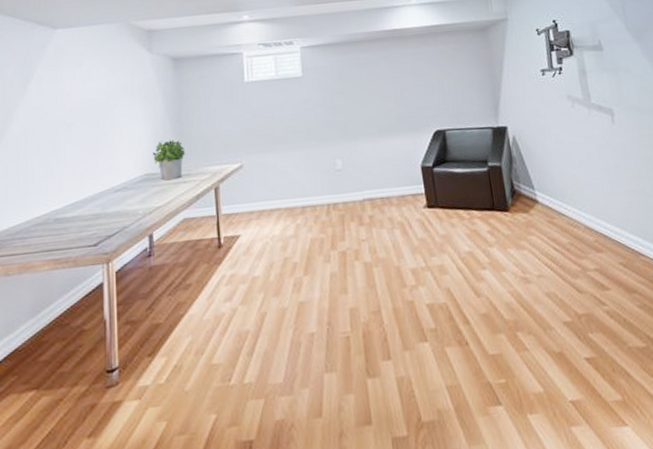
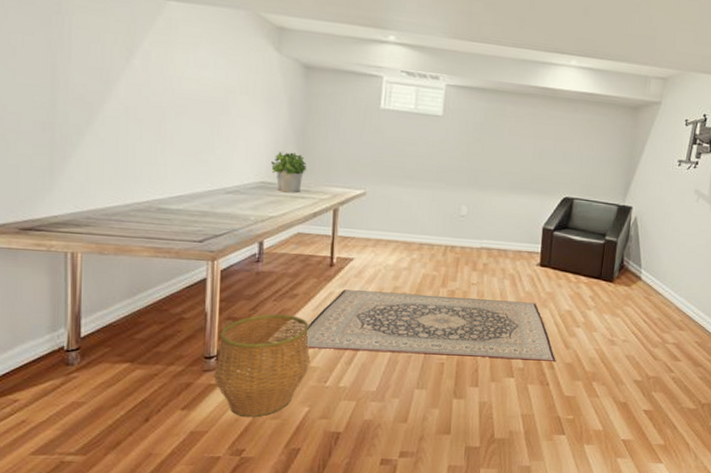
basket: none [117,308,212,437] -> present [214,314,311,418]
area rug: none [190,249,470,345] -> present [291,289,556,361]

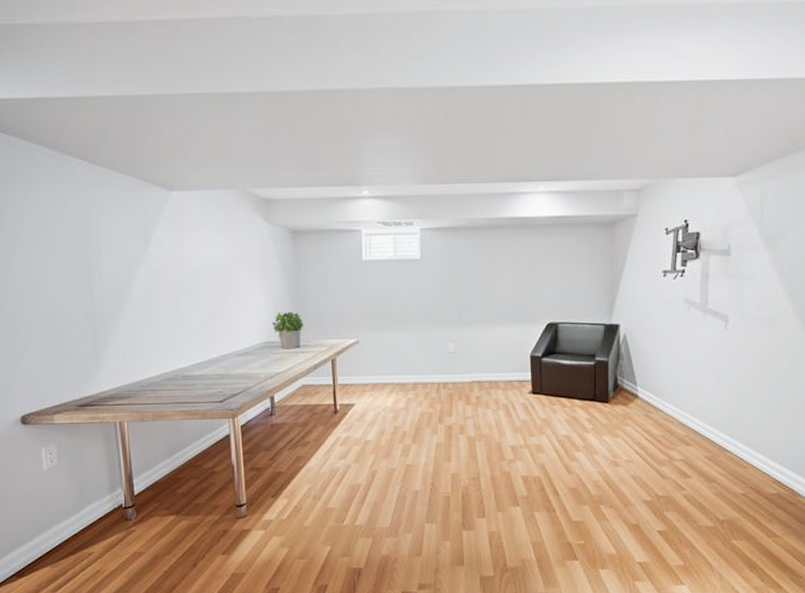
basket: present [214,314,311,418] -> none [245,461,328,559]
area rug: present [291,289,556,361] -> none [308,430,560,491]

